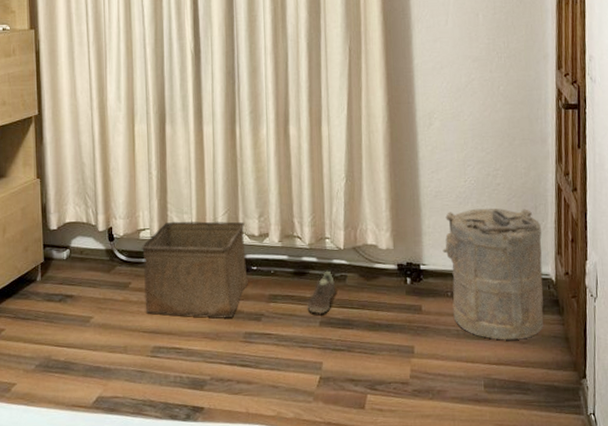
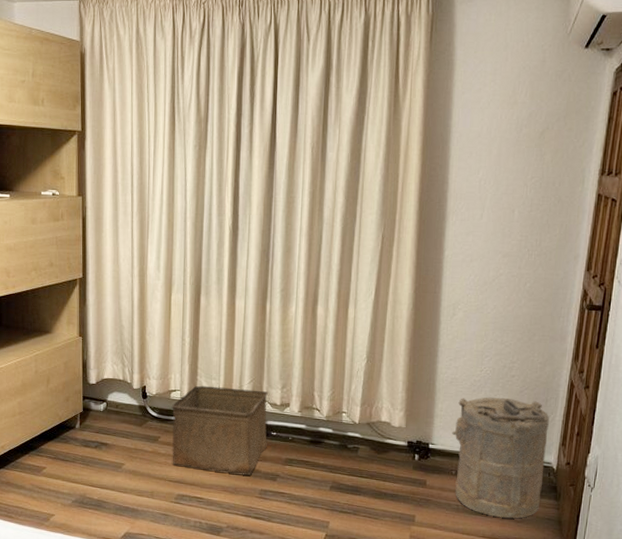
sneaker: present [307,271,335,315] -> none [320,442,347,480]

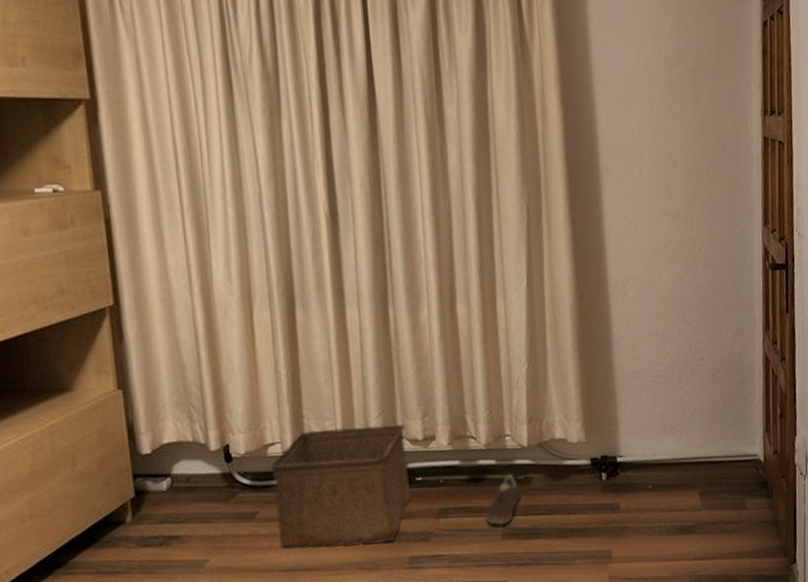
sneaker: none [320,442,347,480] -> present [485,473,519,526]
laundry hamper: present [452,397,549,518] -> none [641,384,752,532]

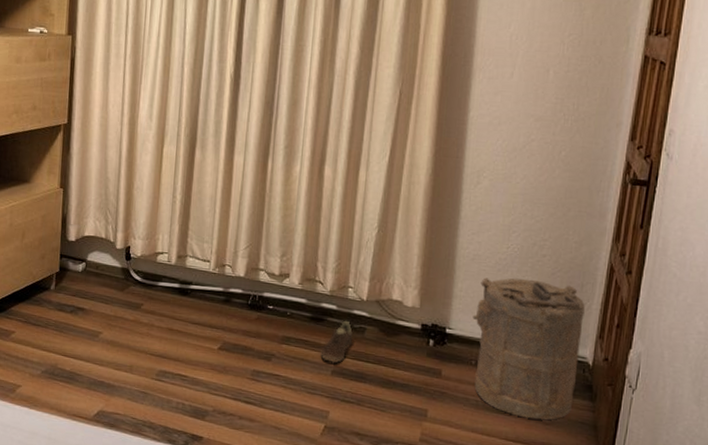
storage bin: present [270,424,412,548] -> none [155,248,266,353]
laundry hamper: none [641,384,752,532] -> present [472,277,585,420]

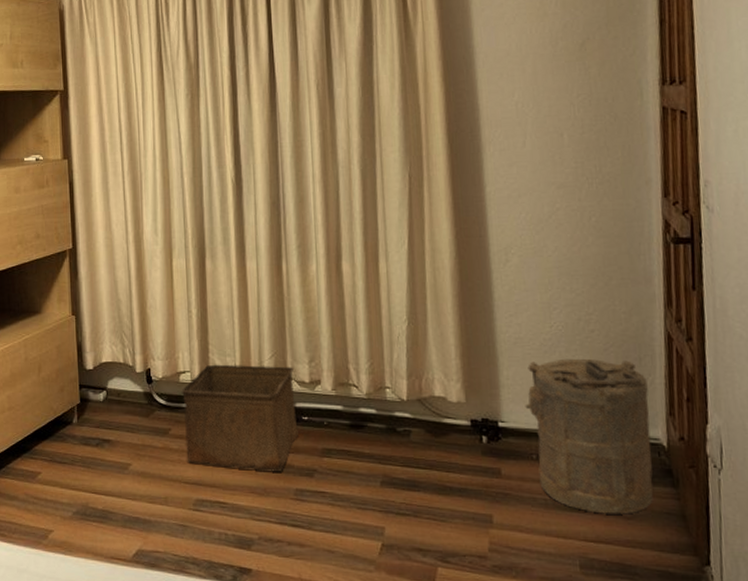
storage bin: none [155,248,266,353] -> present [181,364,298,471]
sneaker: present [320,320,353,364] -> none [366,424,398,473]

